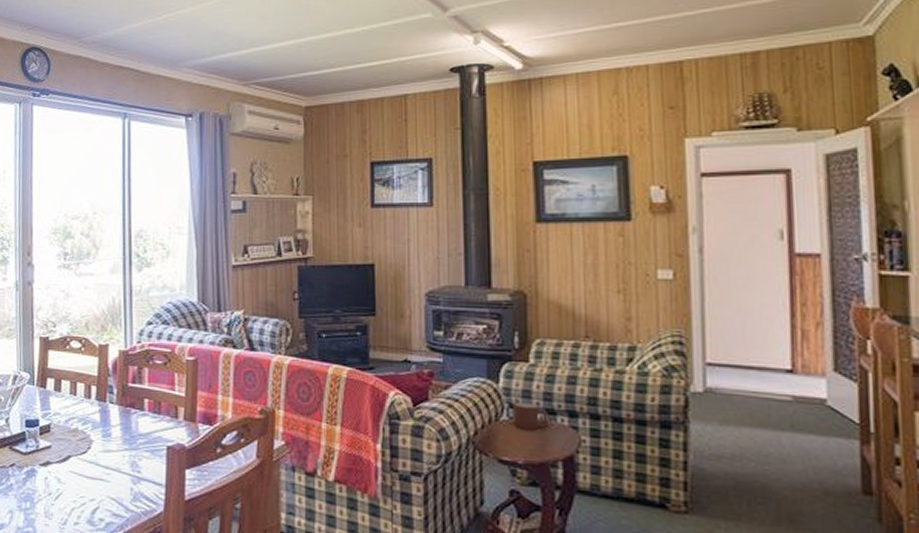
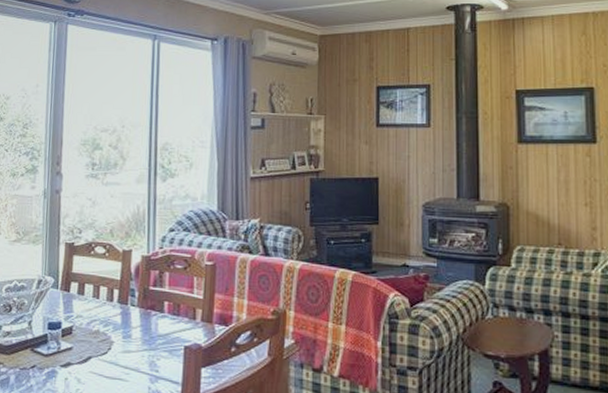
mug: present [513,402,548,433] -> none [497,302,526,329]

